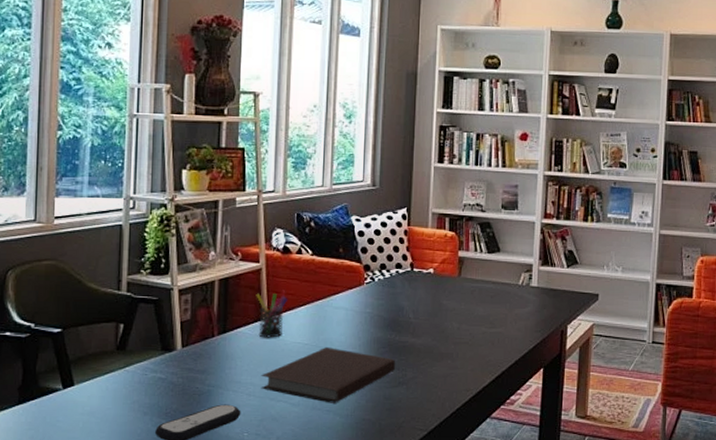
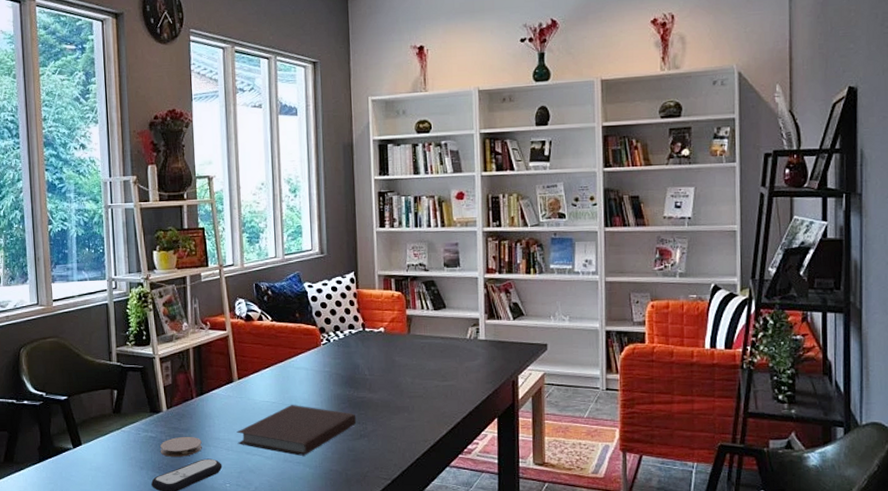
coaster: none [170,378,220,401] -> present [160,436,202,457]
pen holder: present [256,290,287,338] -> none [226,354,253,398]

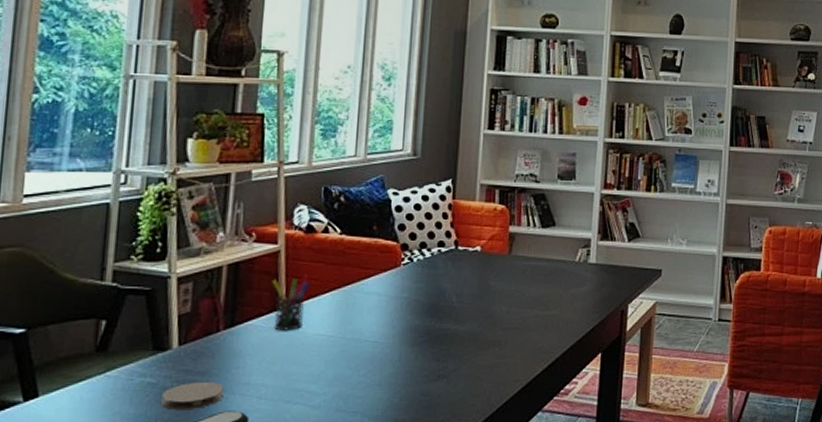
pen holder: none [226,354,253,398] -> present [272,274,310,331]
notebook: present [236,405,357,456] -> none [274,339,436,403]

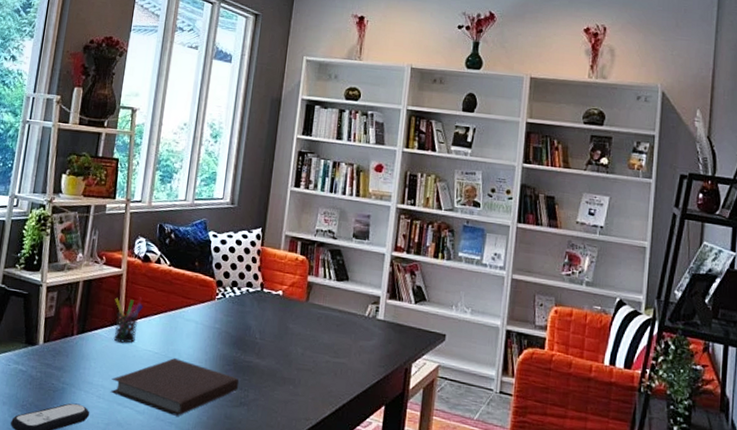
coaster: present [161,381,224,410] -> none [28,374,74,398]
notebook: none [274,339,436,403] -> present [110,358,239,416]

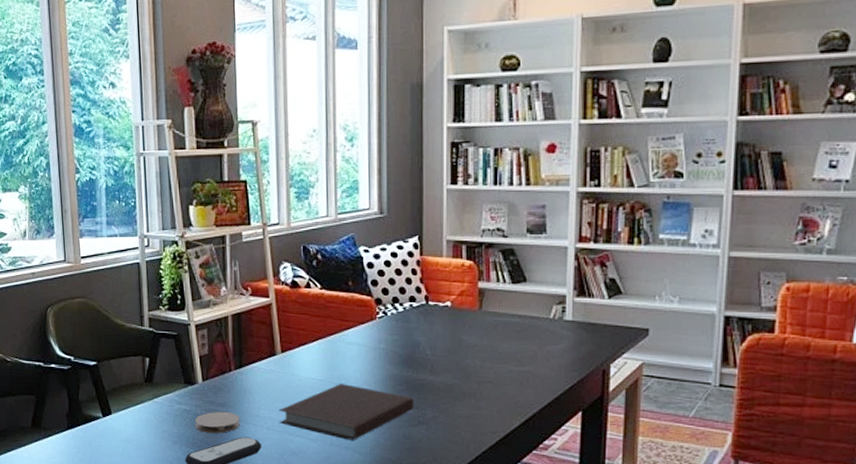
coaster: none [28,374,74,398] -> present [195,411,240,433]
pen holder: present [113,297,143,343] -> none [268,325,299,373]

